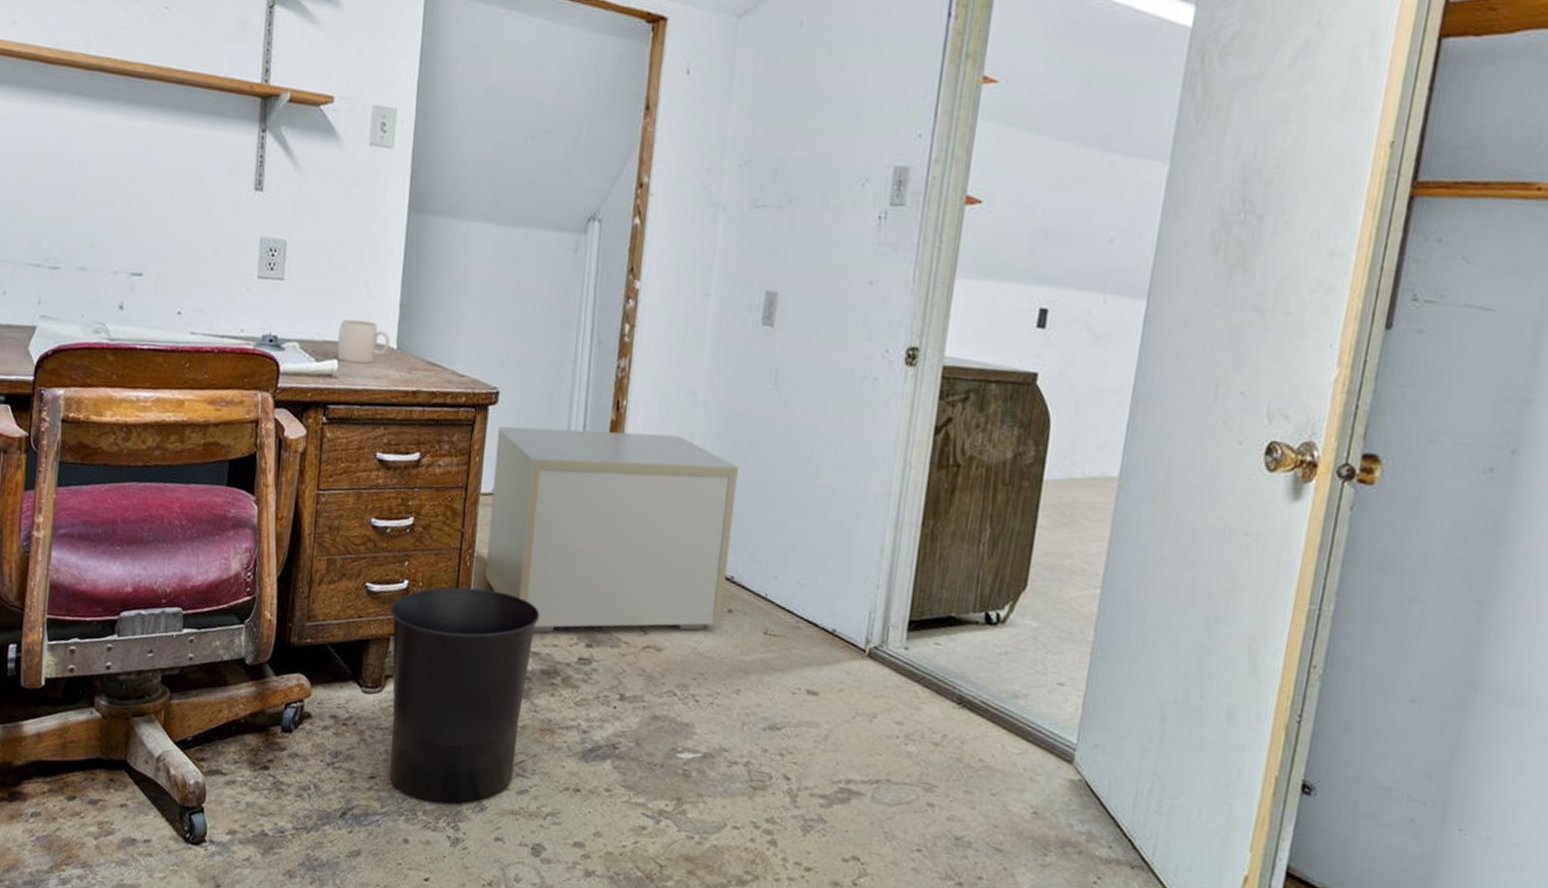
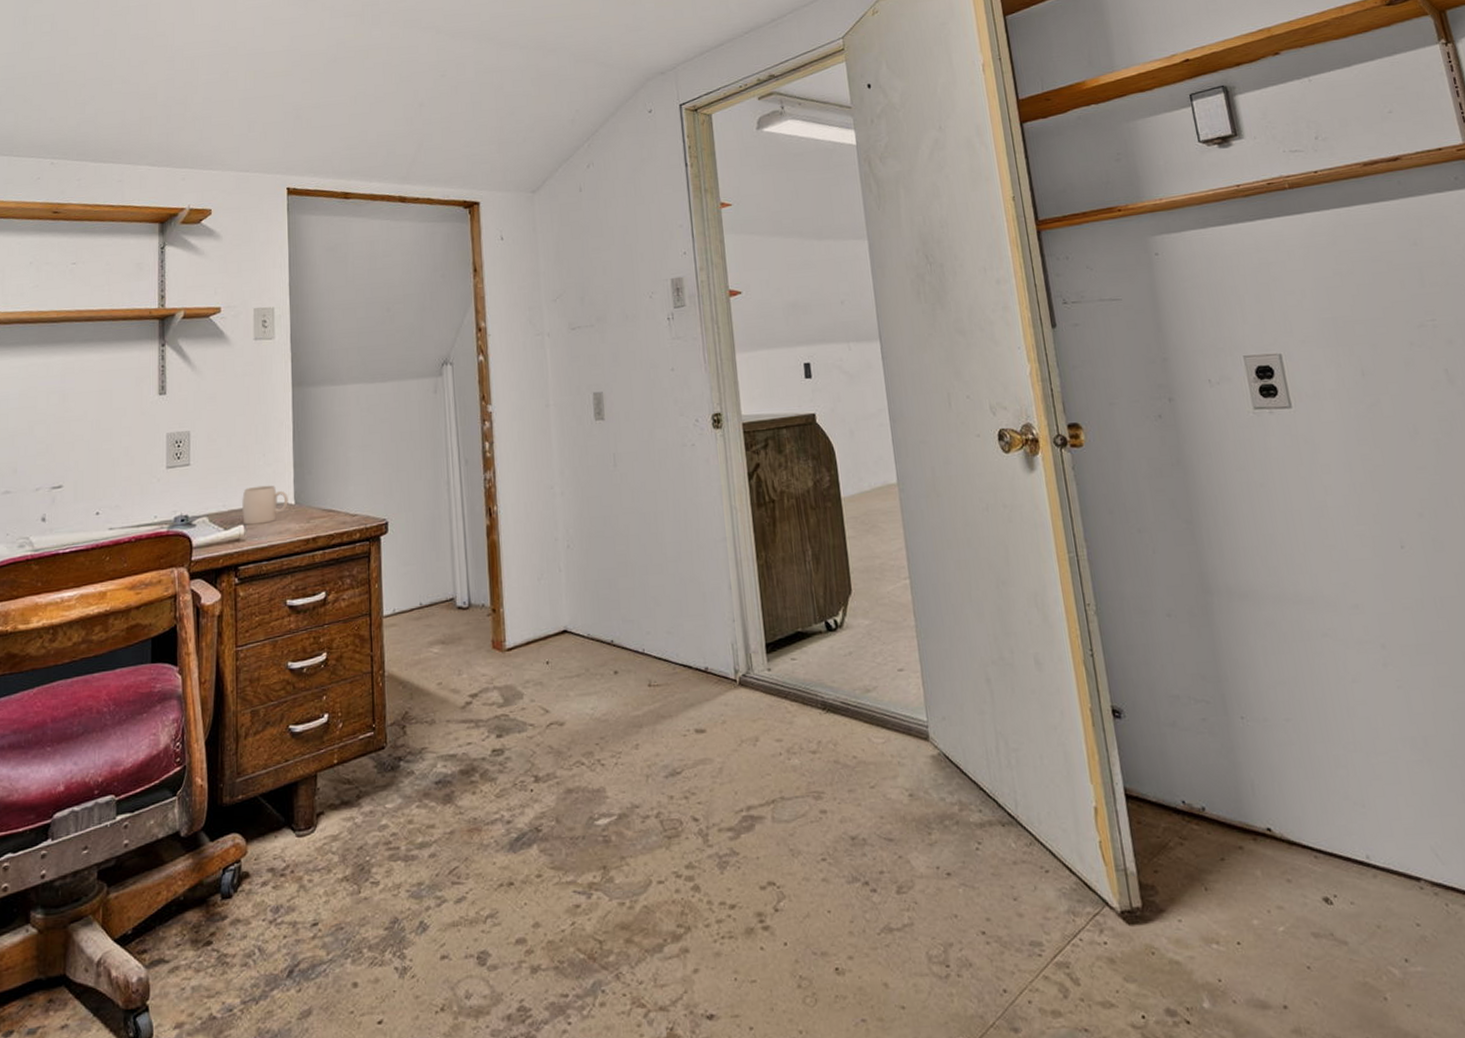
waste bin: present [389,587,540,803] -> none [314,704,452,935]
nightstand: present [485,426,739,633] -> none [391,526,610,736]

